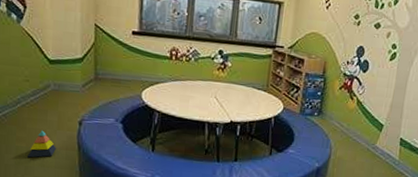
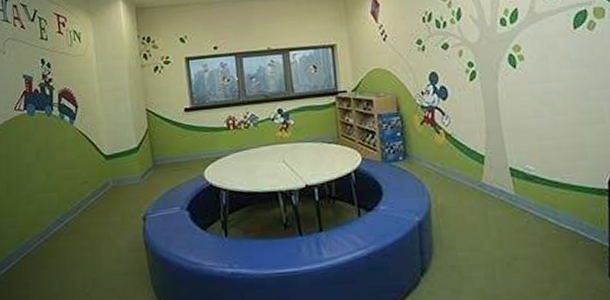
stacking toy: present [28,130,57,158] -> none [94,234,123,268]

